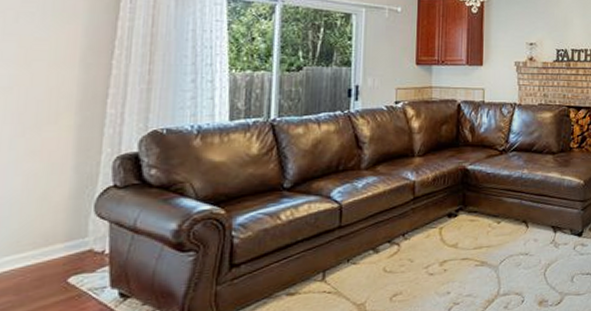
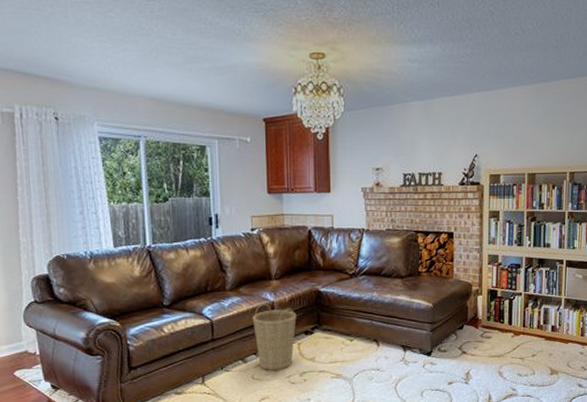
basket: none [388,184,440,261] -> present [252,304,297,370]

